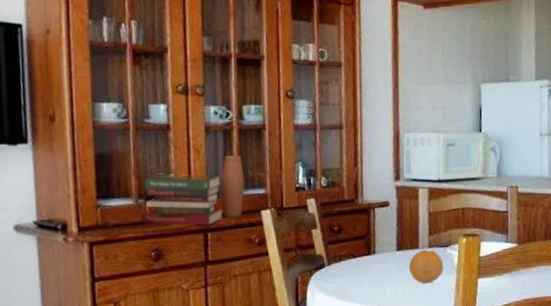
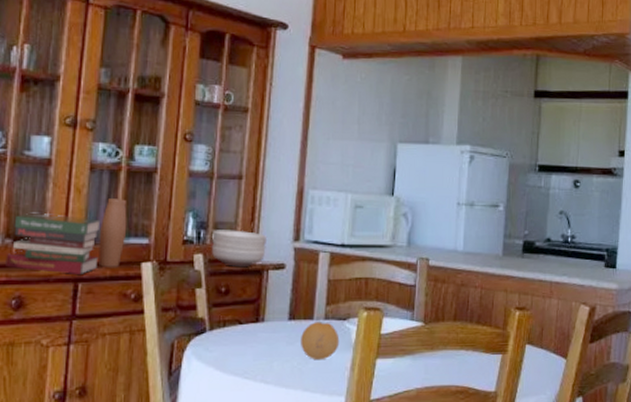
bowl: none [321,175,371,208] -> present [211,230,268,268]

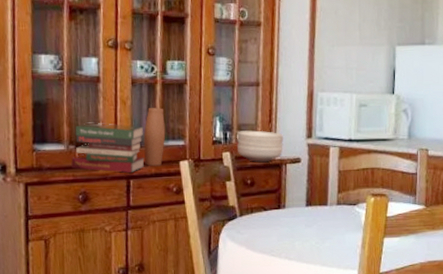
fruit: present [300,322,340,361] -> none [316,207,351,240]

